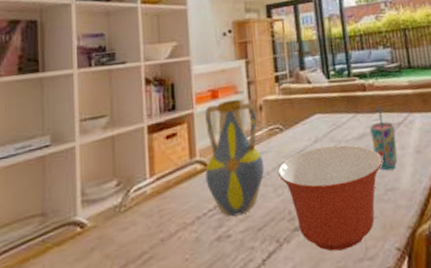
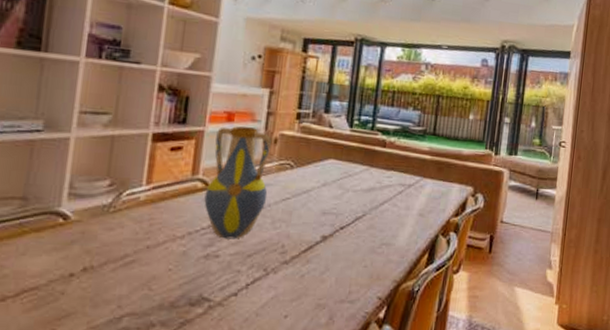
mixing bowl: present [277,144,383,252] -> none [279,191,386,289]
cup: present [370,105,398,171] -> none [379,164,405,227]

